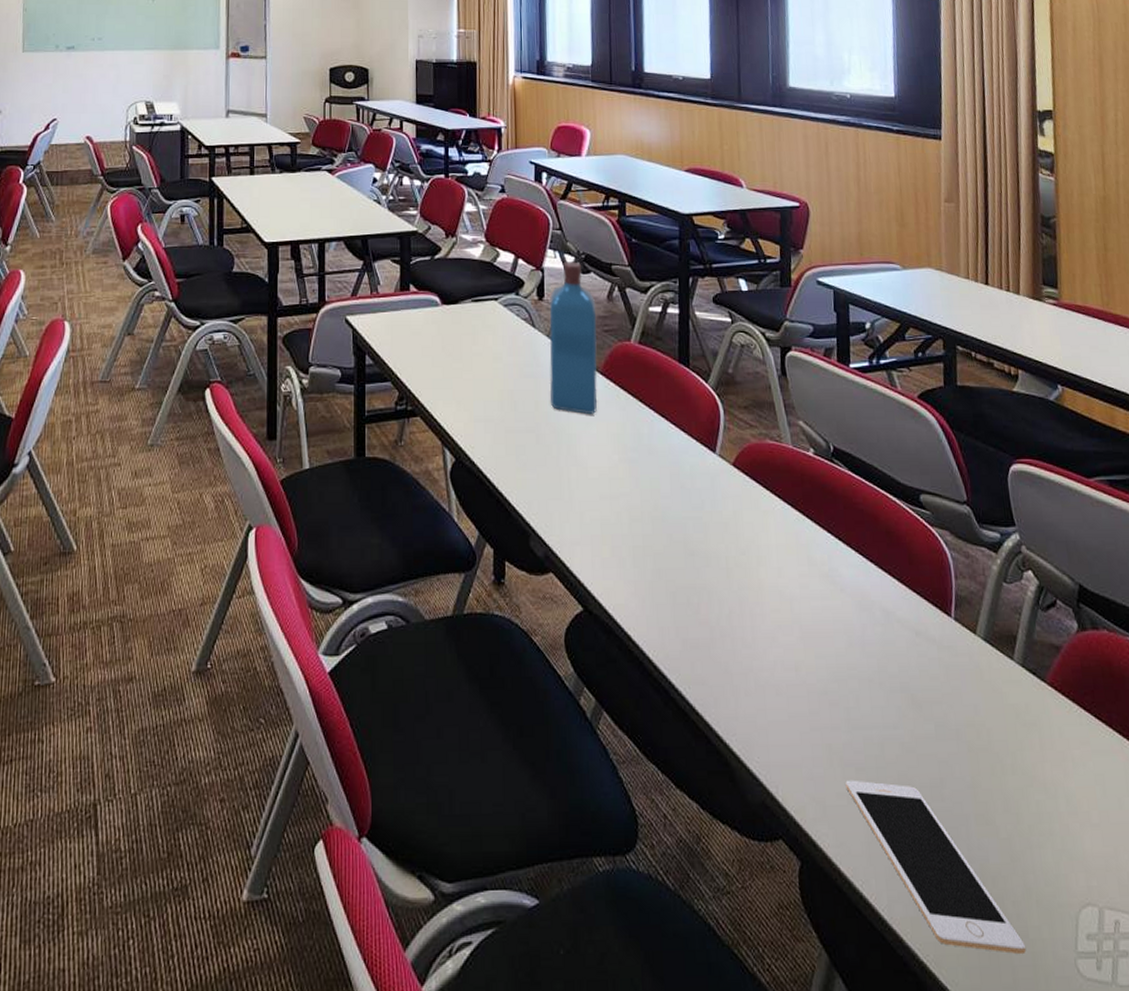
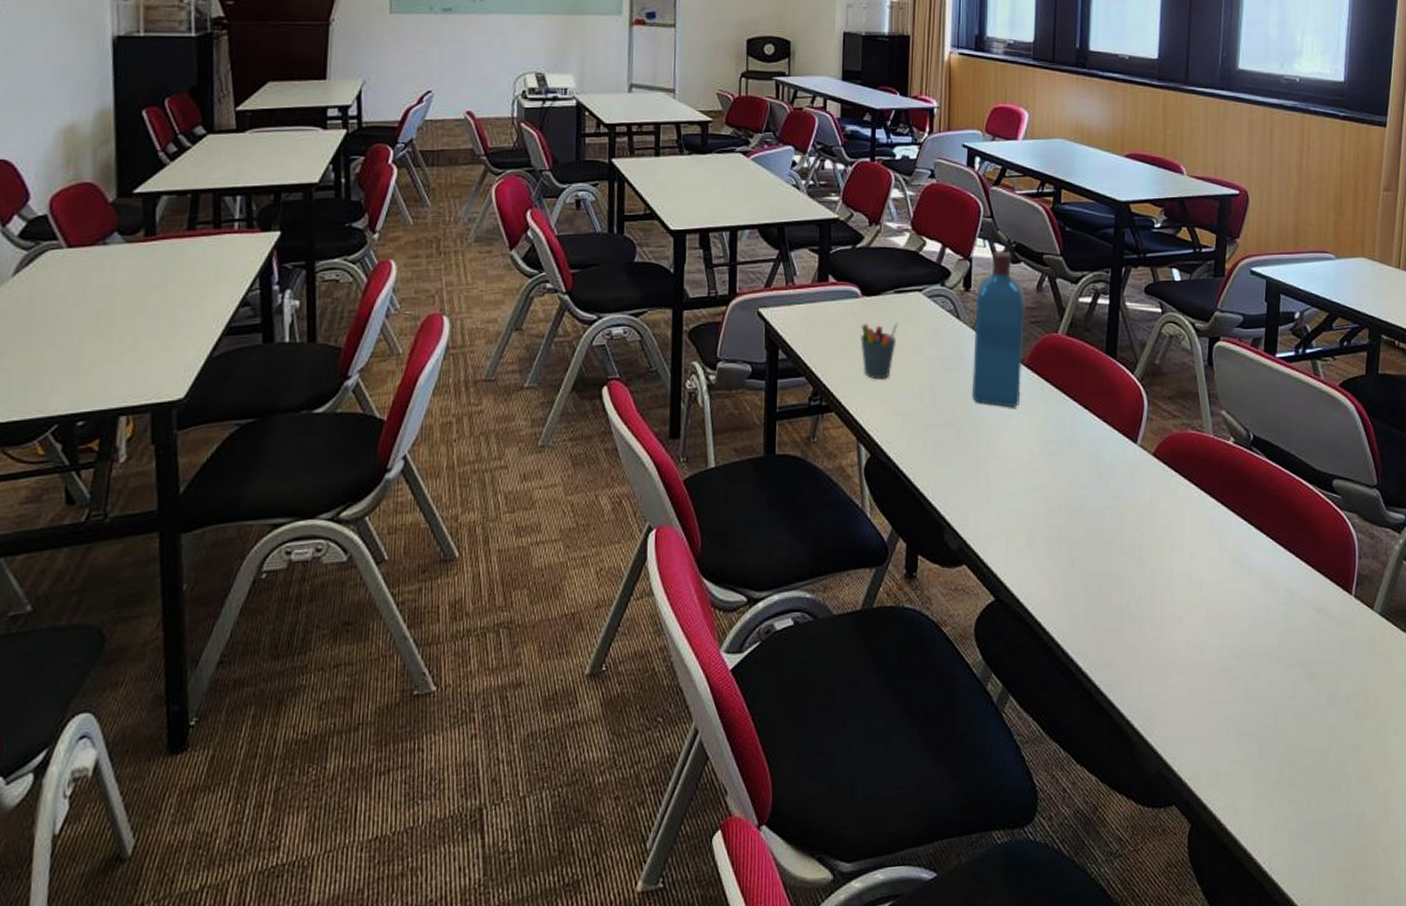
pen holder: none [442,330,477,385] -> present [860,322,898,380]
cell phone: present [845,779,1026,955] -> none [1239,747,1391,894]

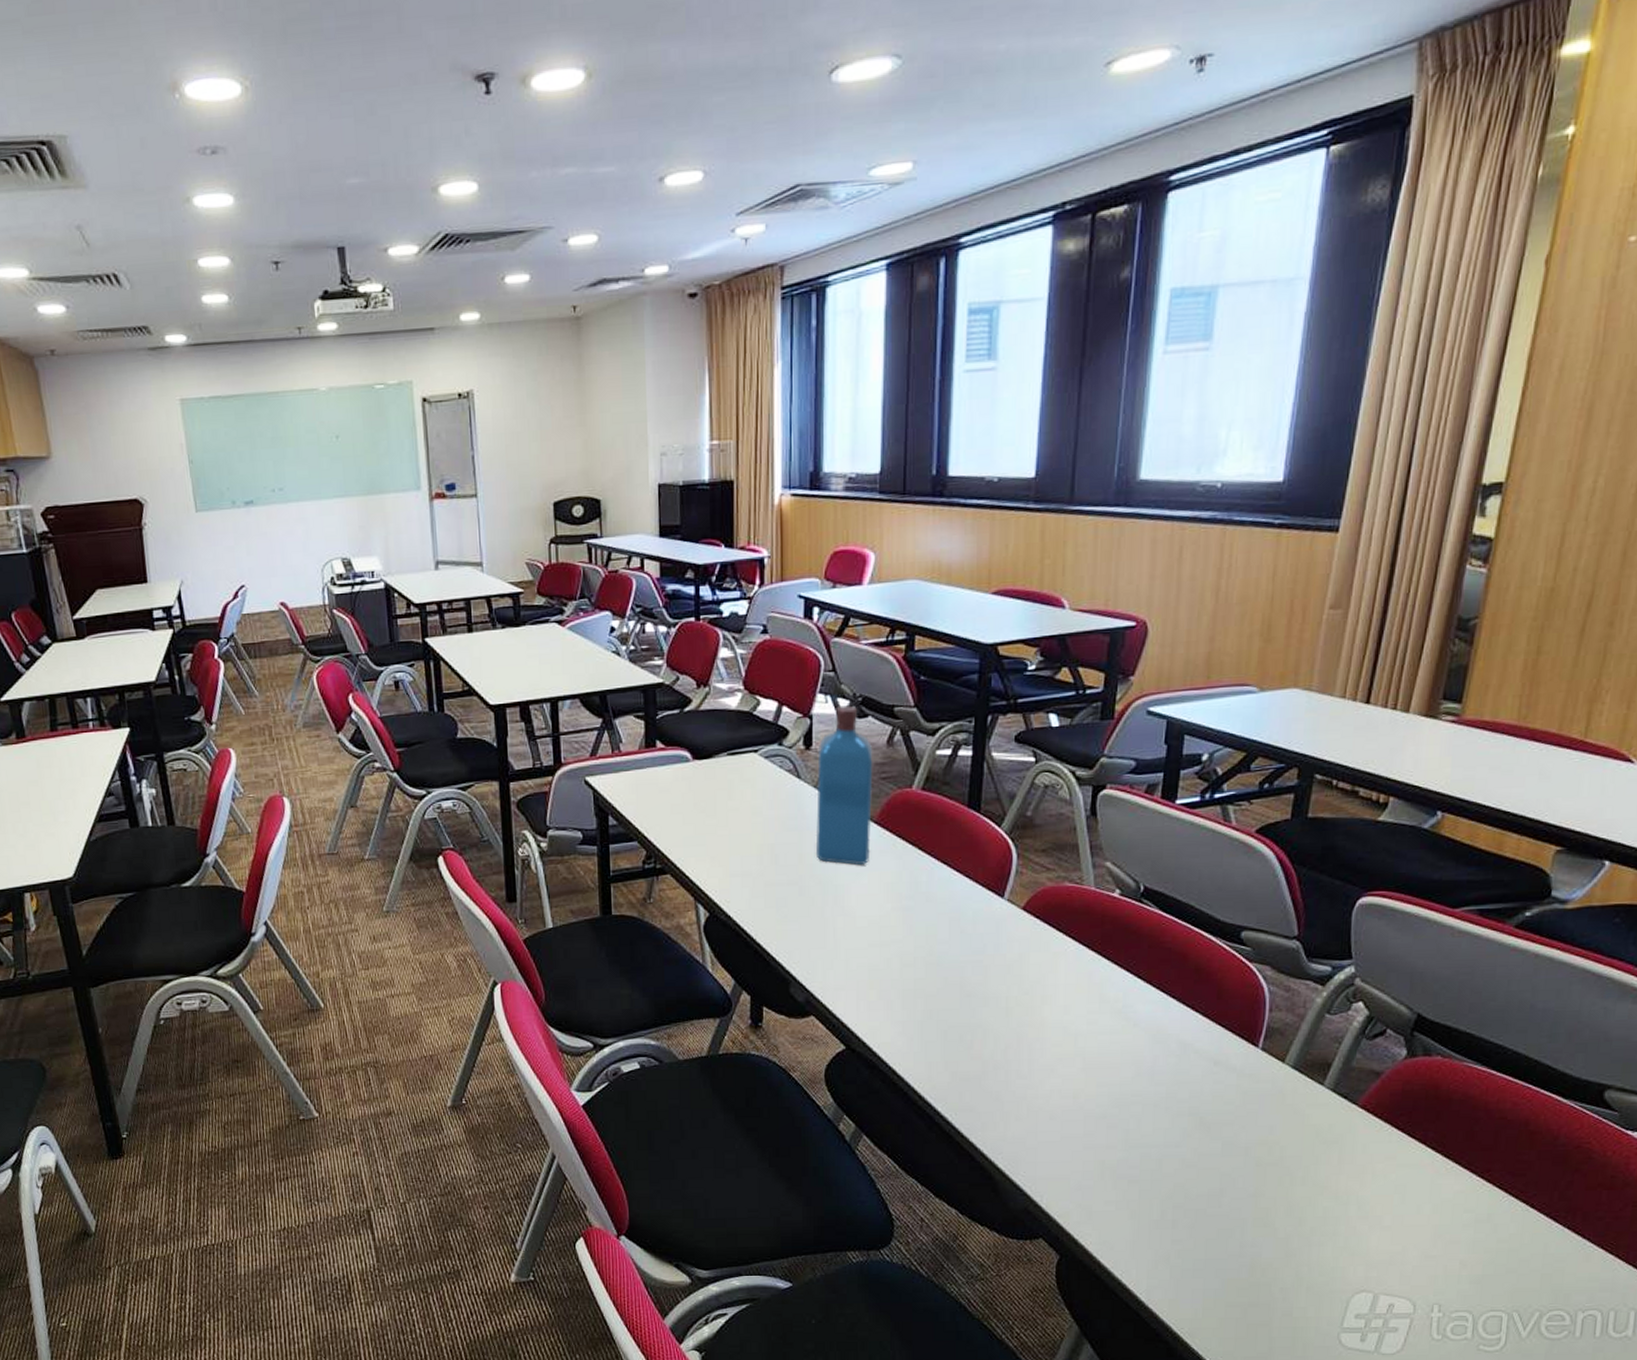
pen holder: present [860,322,898,380] -> none [693,784,733,842]

